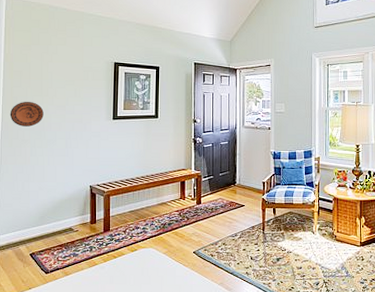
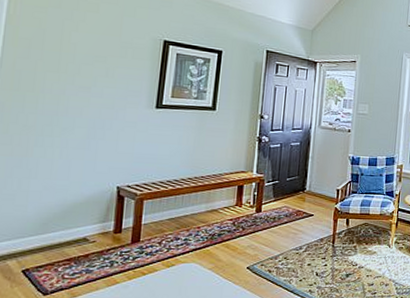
decorative plate: present [10,101,44,127] -> none [8,77,59,110]

